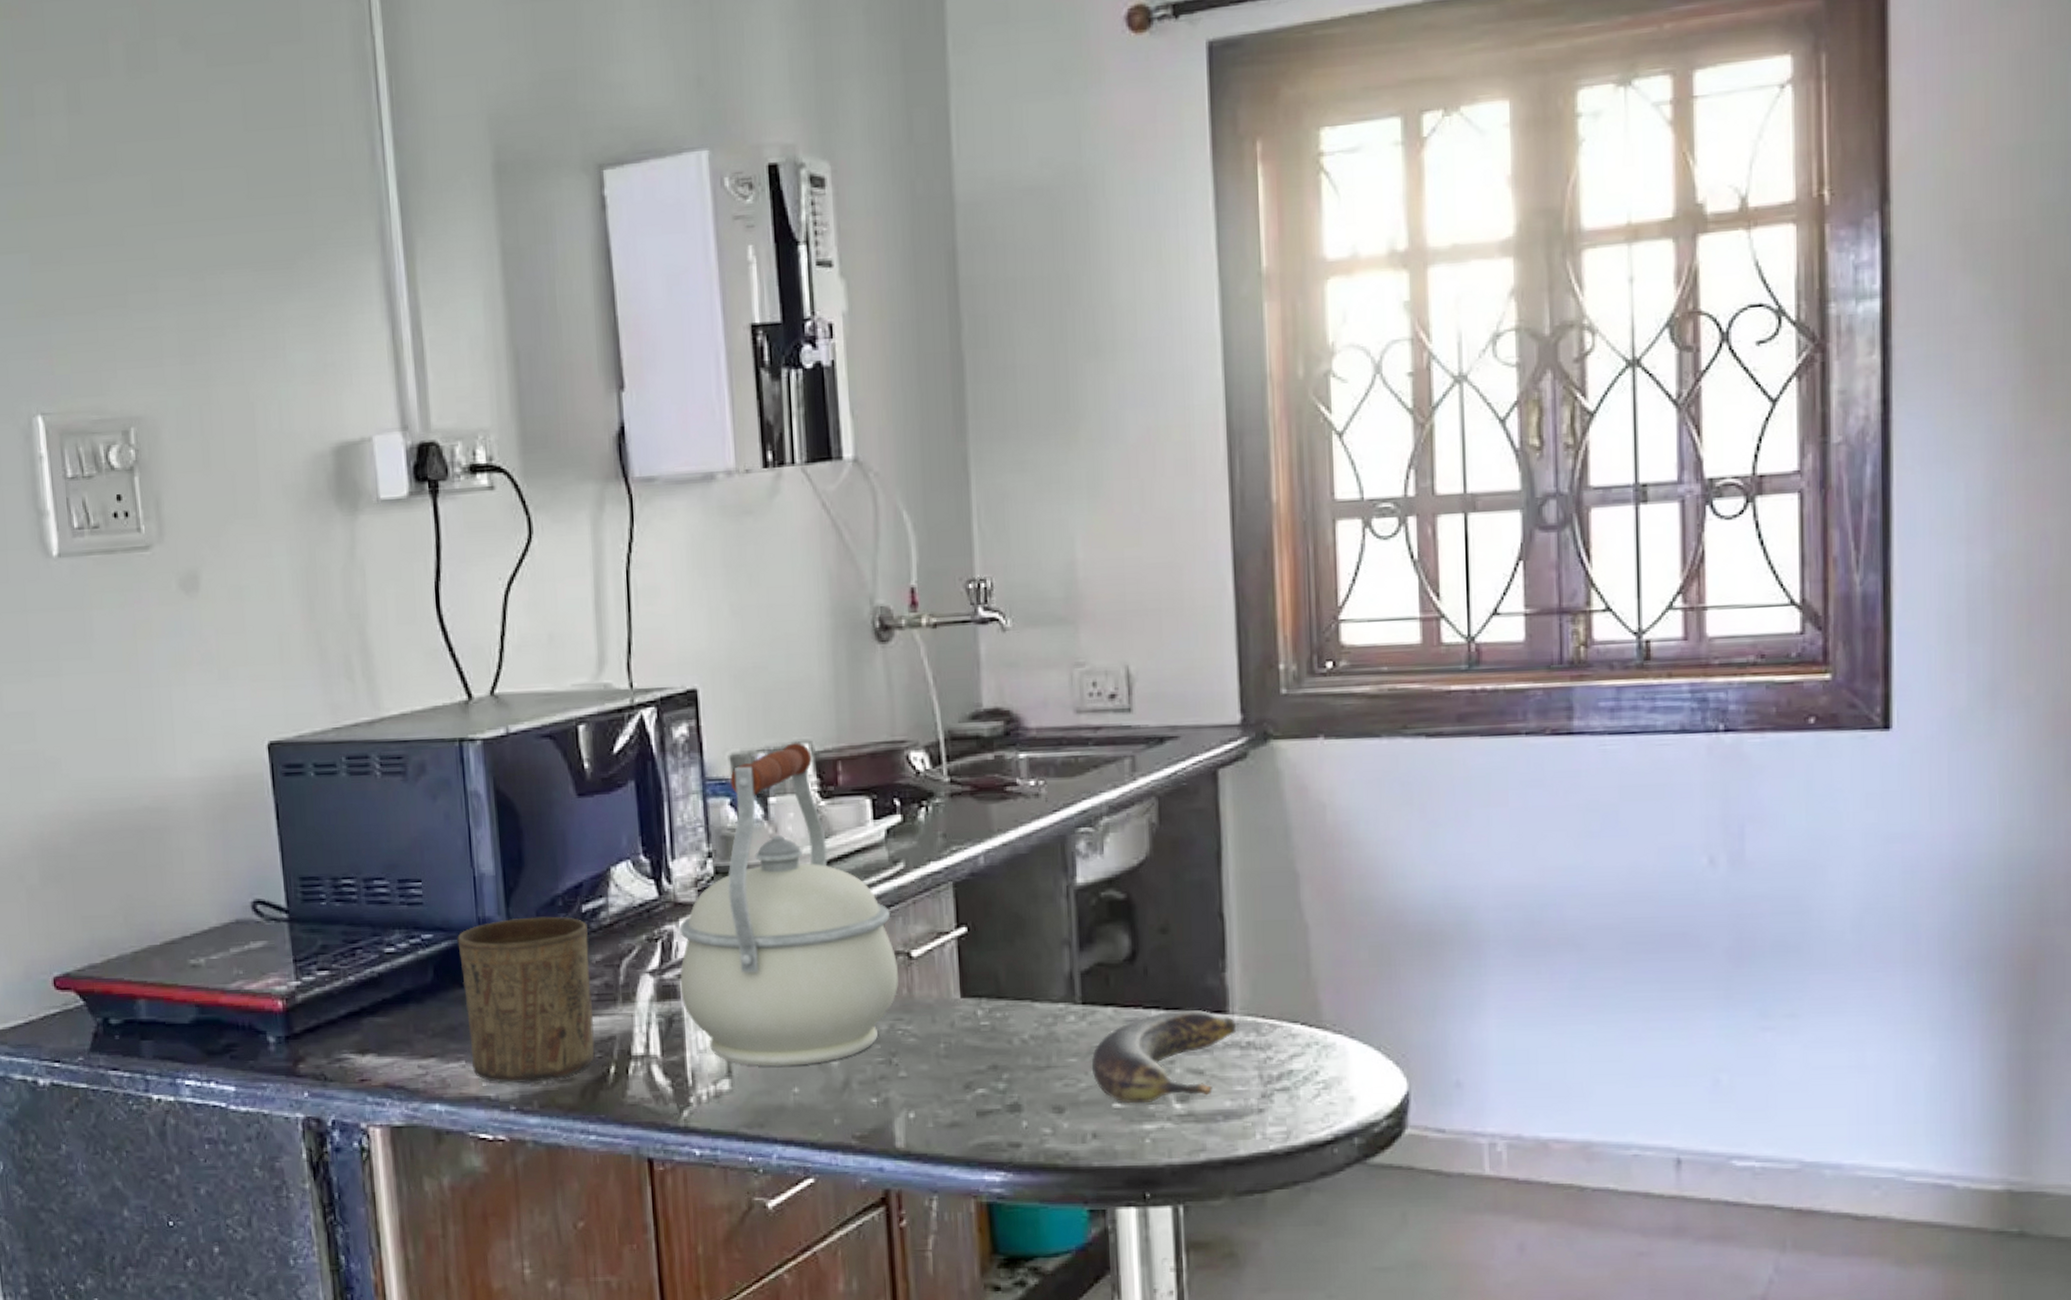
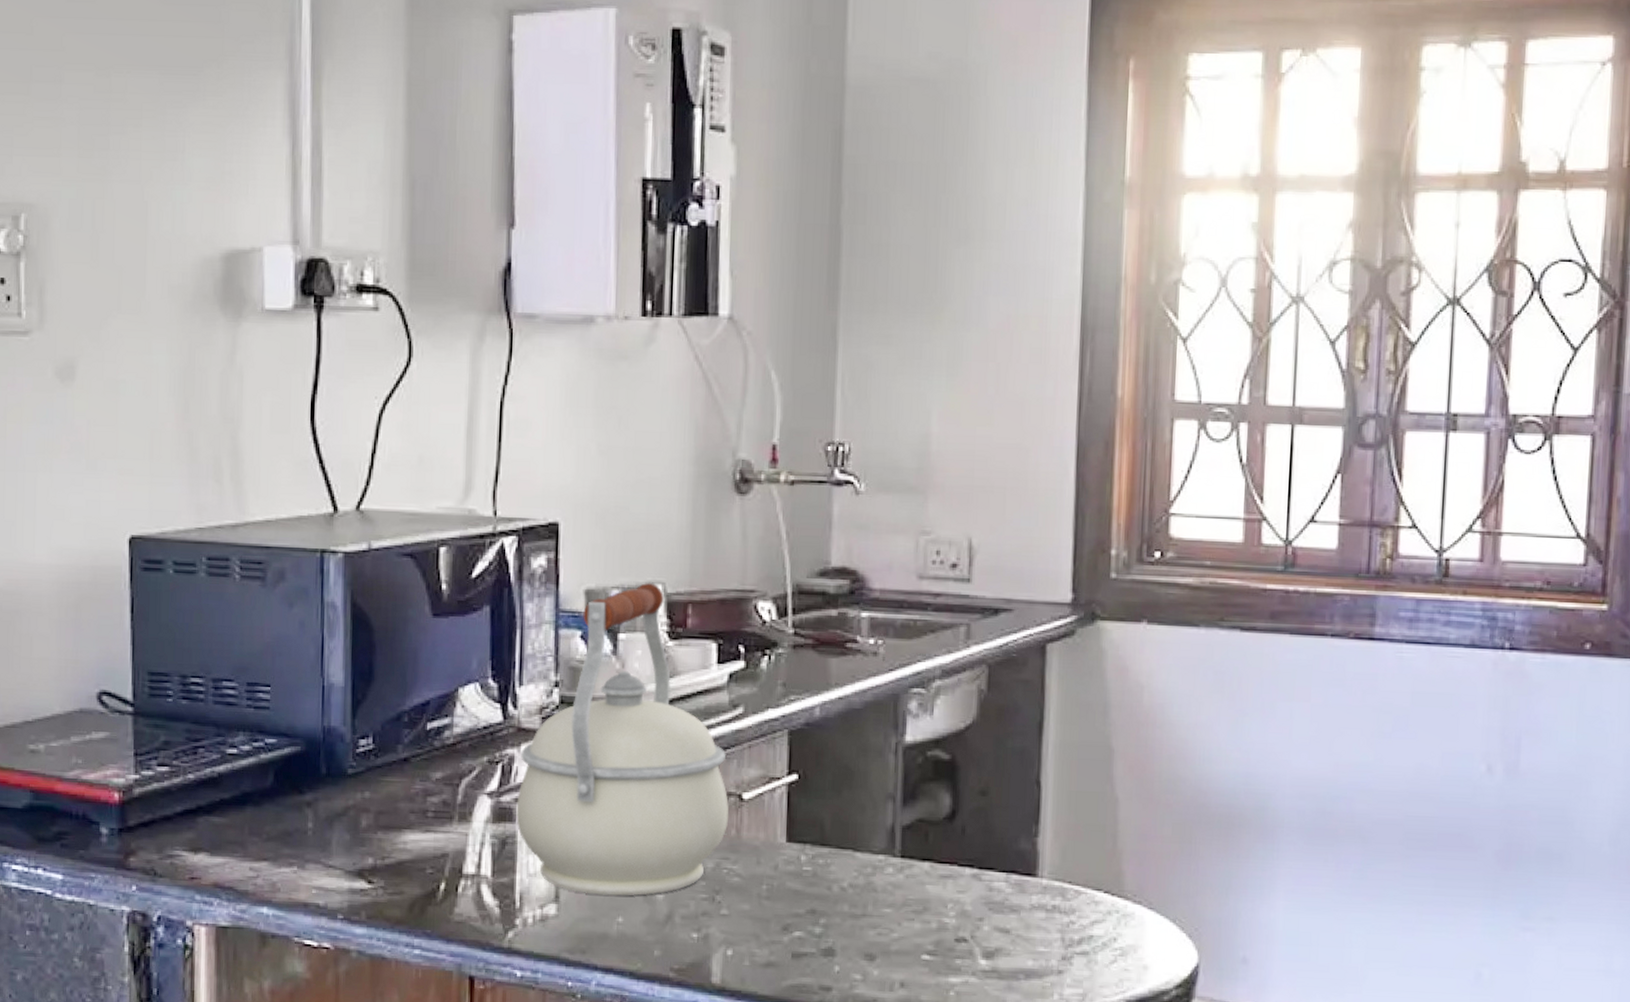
cup: present [457,916,595,1083] -> none [300,730,431,893]
banana: present [1091,1009,1237,1104] -> none [905,870,1045,957]

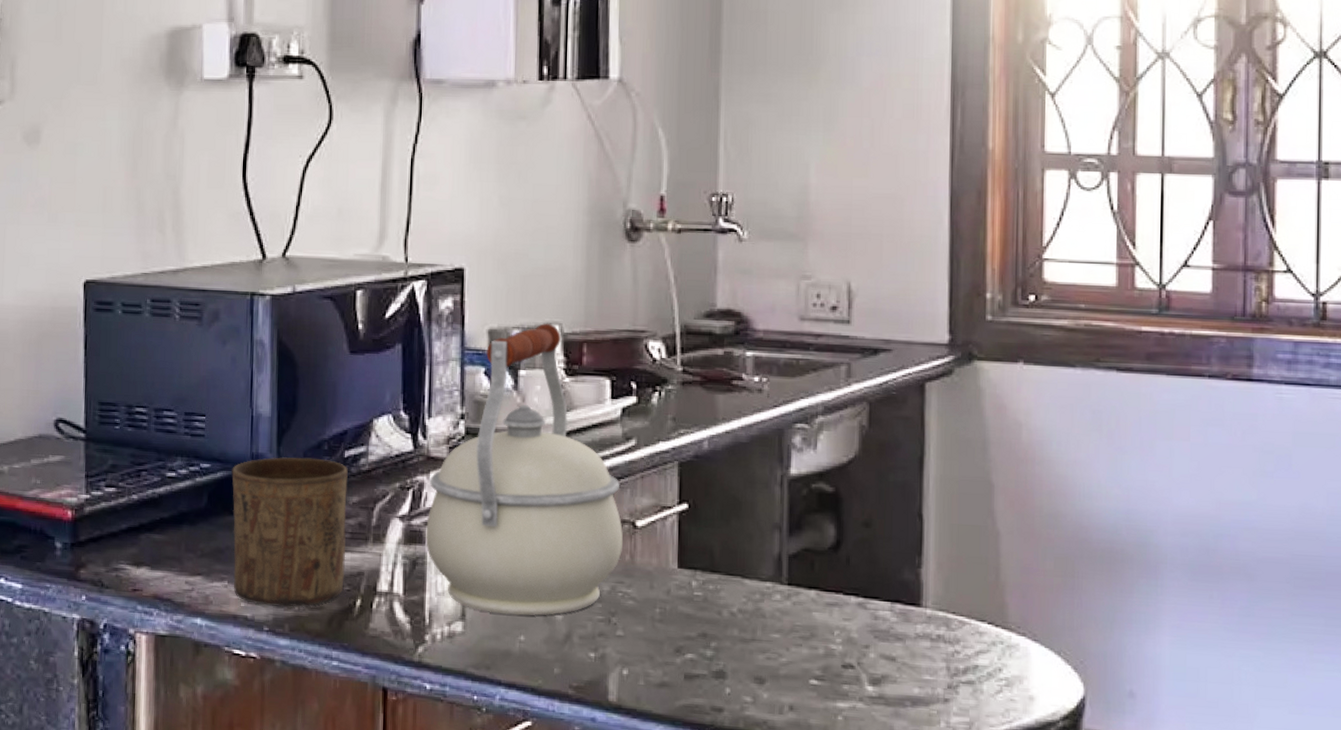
cup: none [300,730,431,893] -> present [231,457,348,607]

